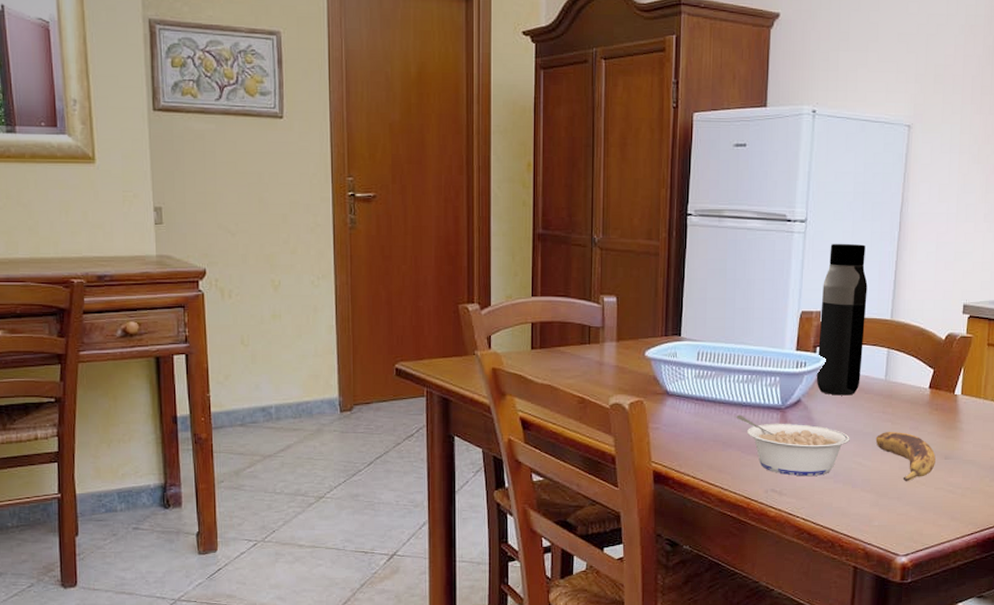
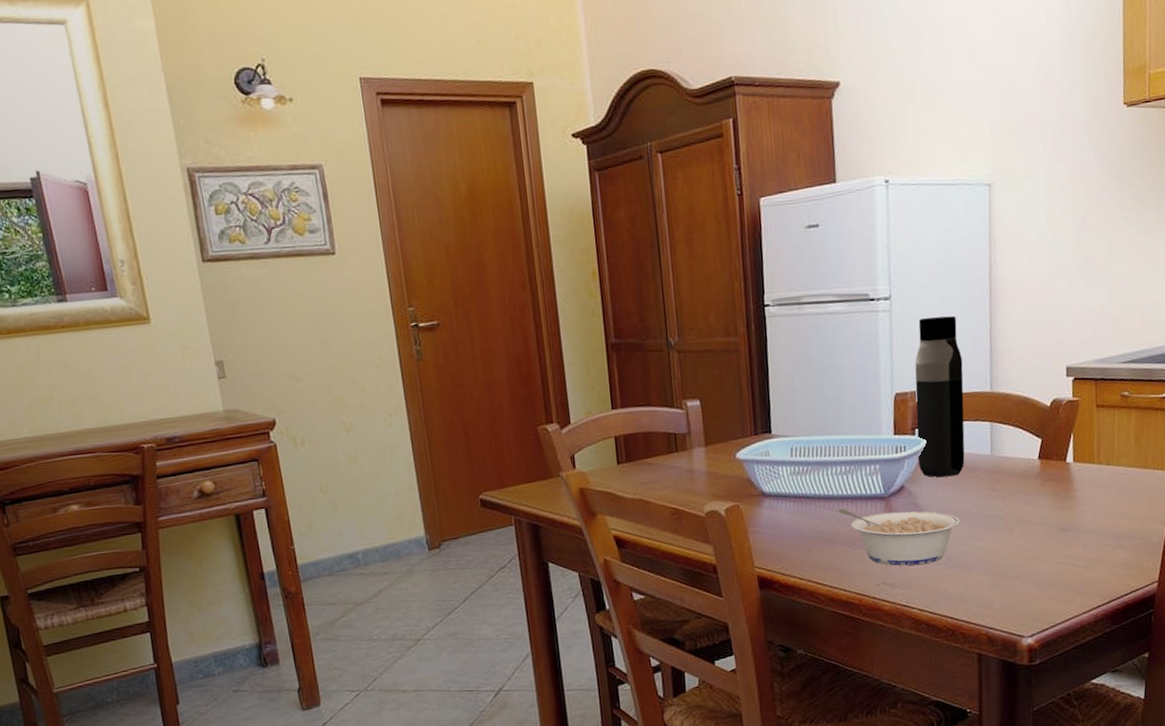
banana: present [875,431,936,482] -> none [987,508,1053,560]

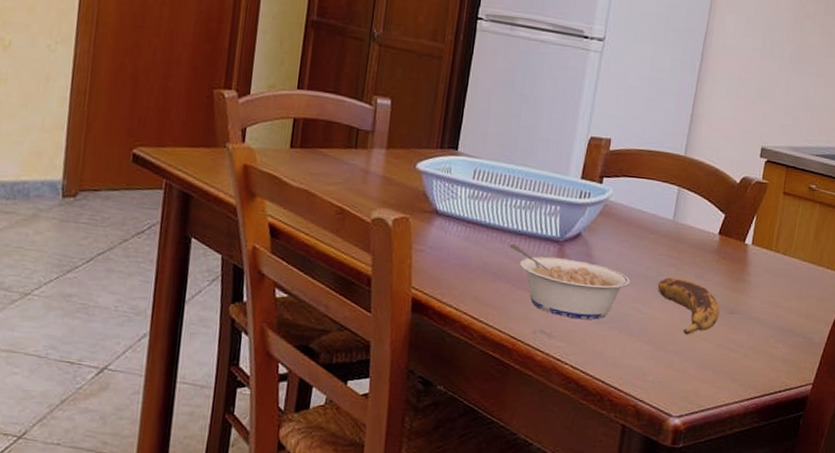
water bottle: present [915,316,965,478] -> none [599,67,664,234]
banana: none [987,508,1053,560] -> present [657,277,720,335]

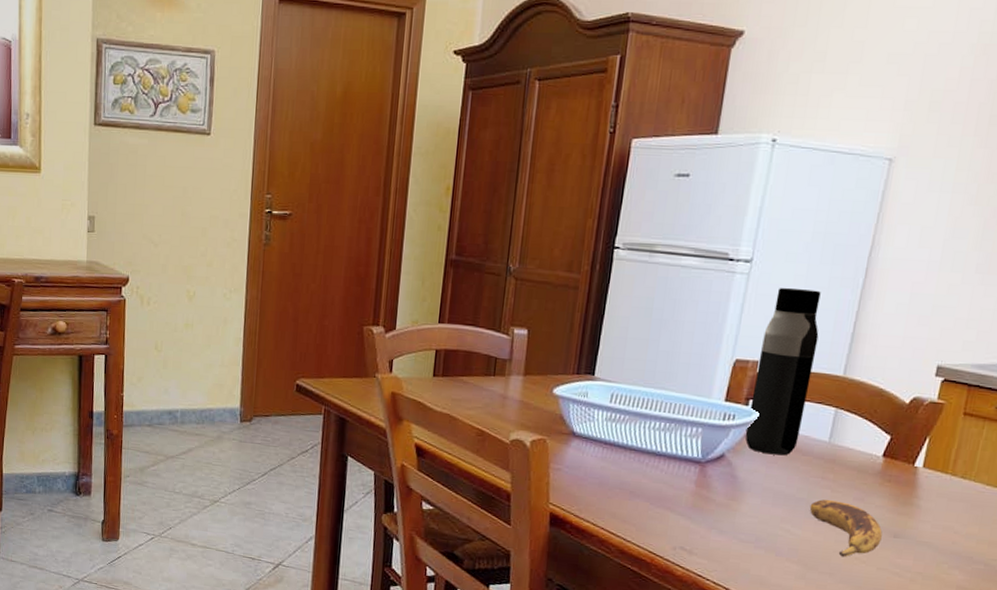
legume: present [509,243,630,320] -> none [648,464,779,539]
water bottle: none [599,67,664,234] -> present [745,287,821,456]

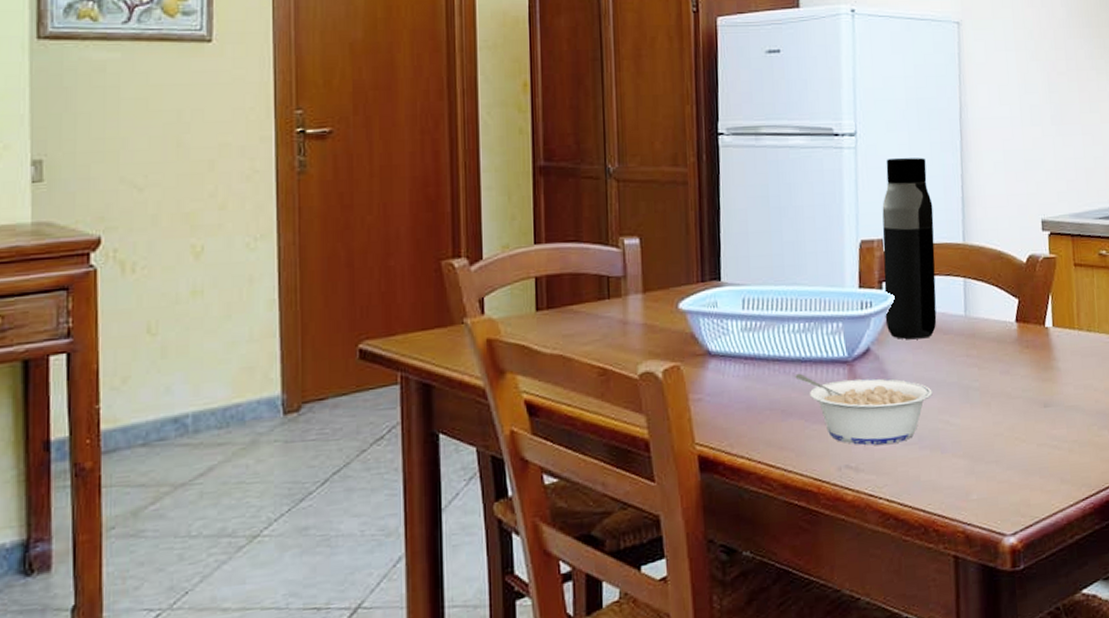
legume: none [648,464,779,539] -> present [795,373,933,446]
banana: present [809,499,882,558] -> none [962,378,1034,440]

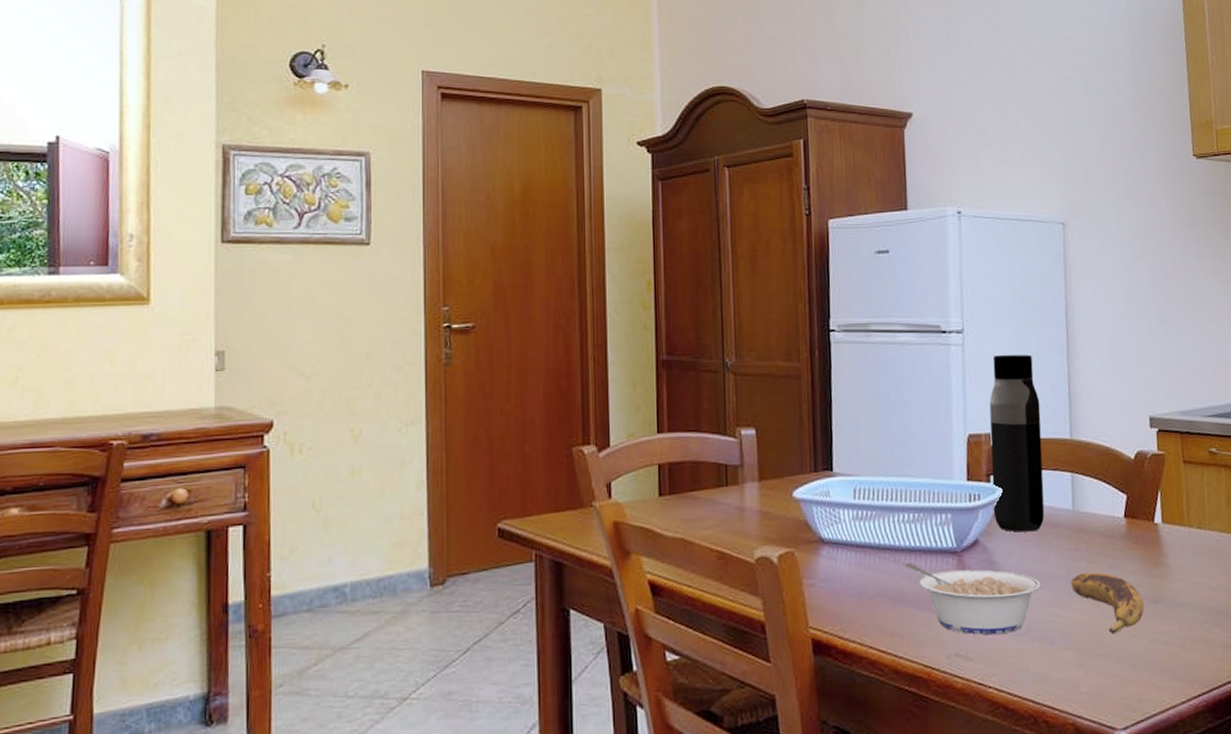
banana: none [962,378,1034,440] -> present [1070,572,1144,635]

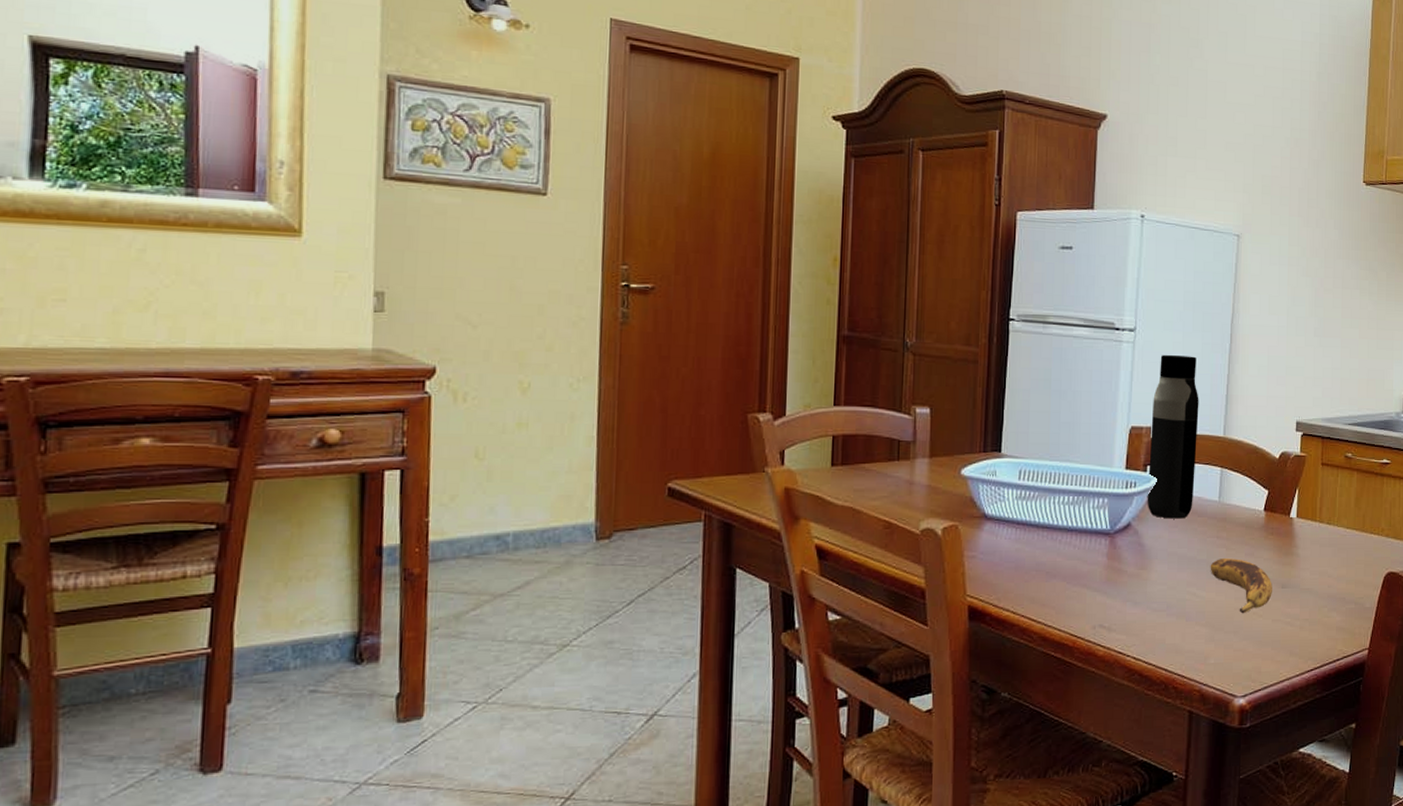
legume: present [905,562,1041,635] -> none [1061,540,1183,610]

